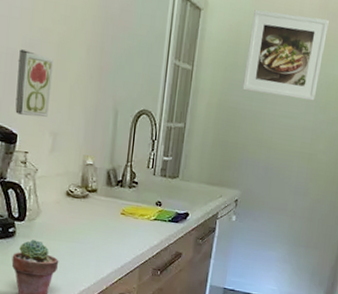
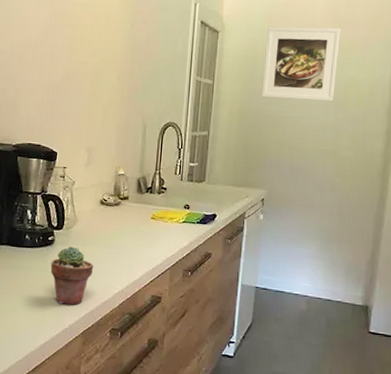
decorative tile: present [15,49,54,117] -> none [55,80,89,136]

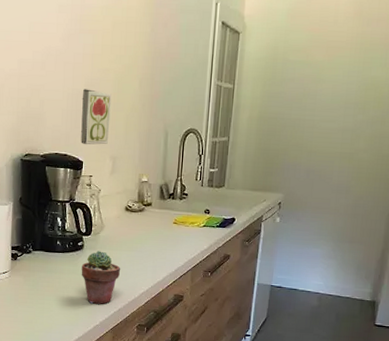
decorative tile: none [55,80,89,136] -> present [81,89,112,145]
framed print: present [261,26,341,102] -> none [281,24,364,103]

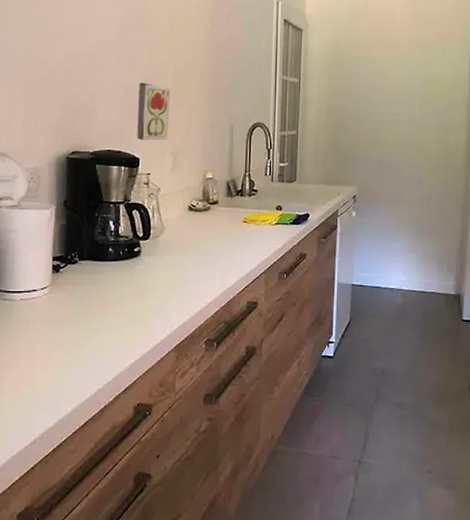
potted succulent: present [81,251,121,304] -> none [138,257,185,319]

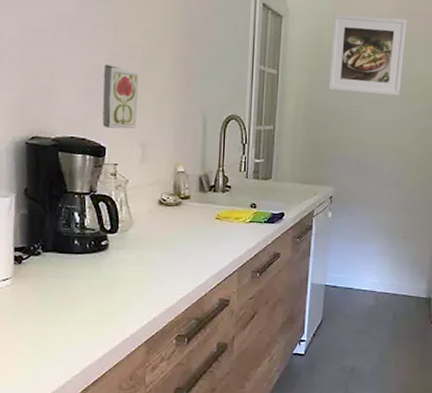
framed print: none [348,24,420,97] -> present [328,13,407,96]

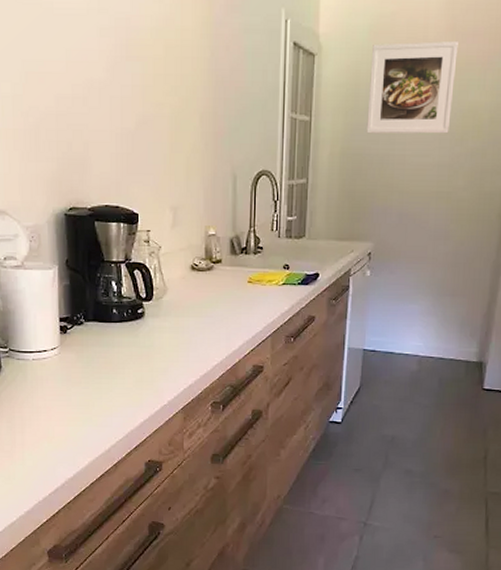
decorative tile: present [102,64,139,129] -> none [133,127,168,195]

